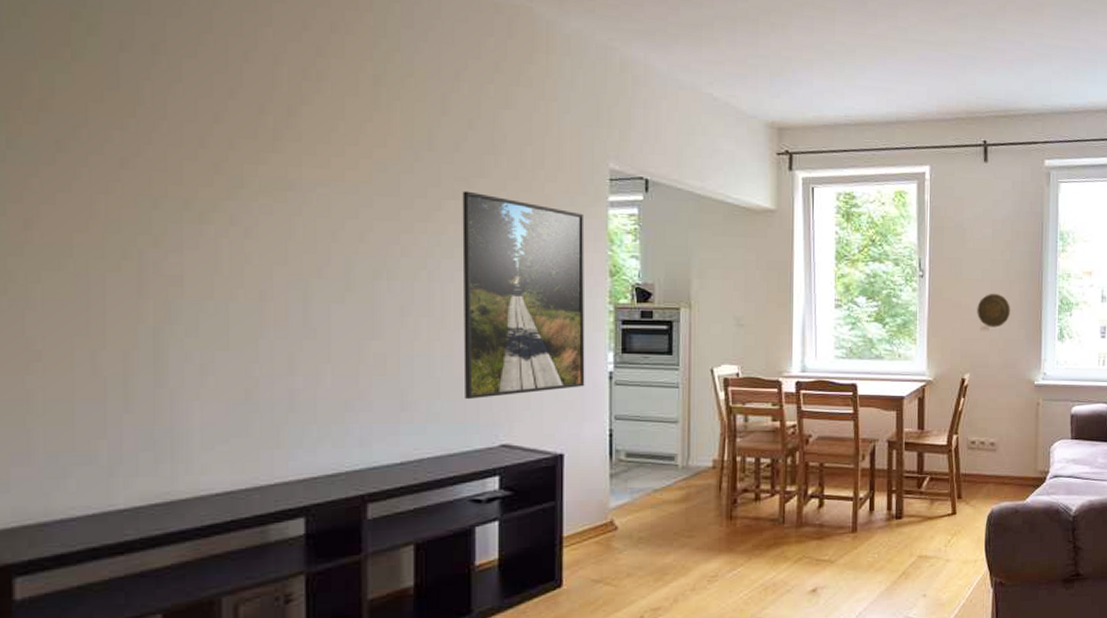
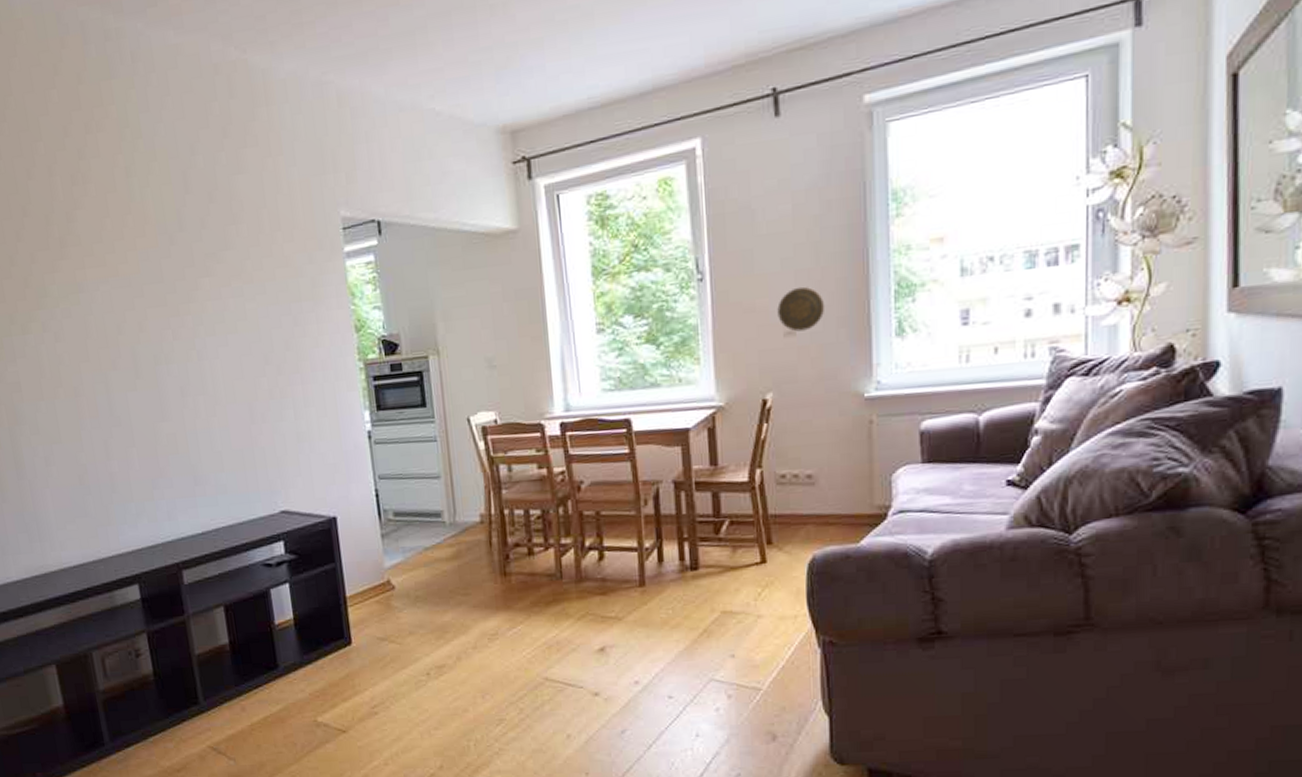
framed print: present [462,191,585,400] -> none [214,265,347,471]

